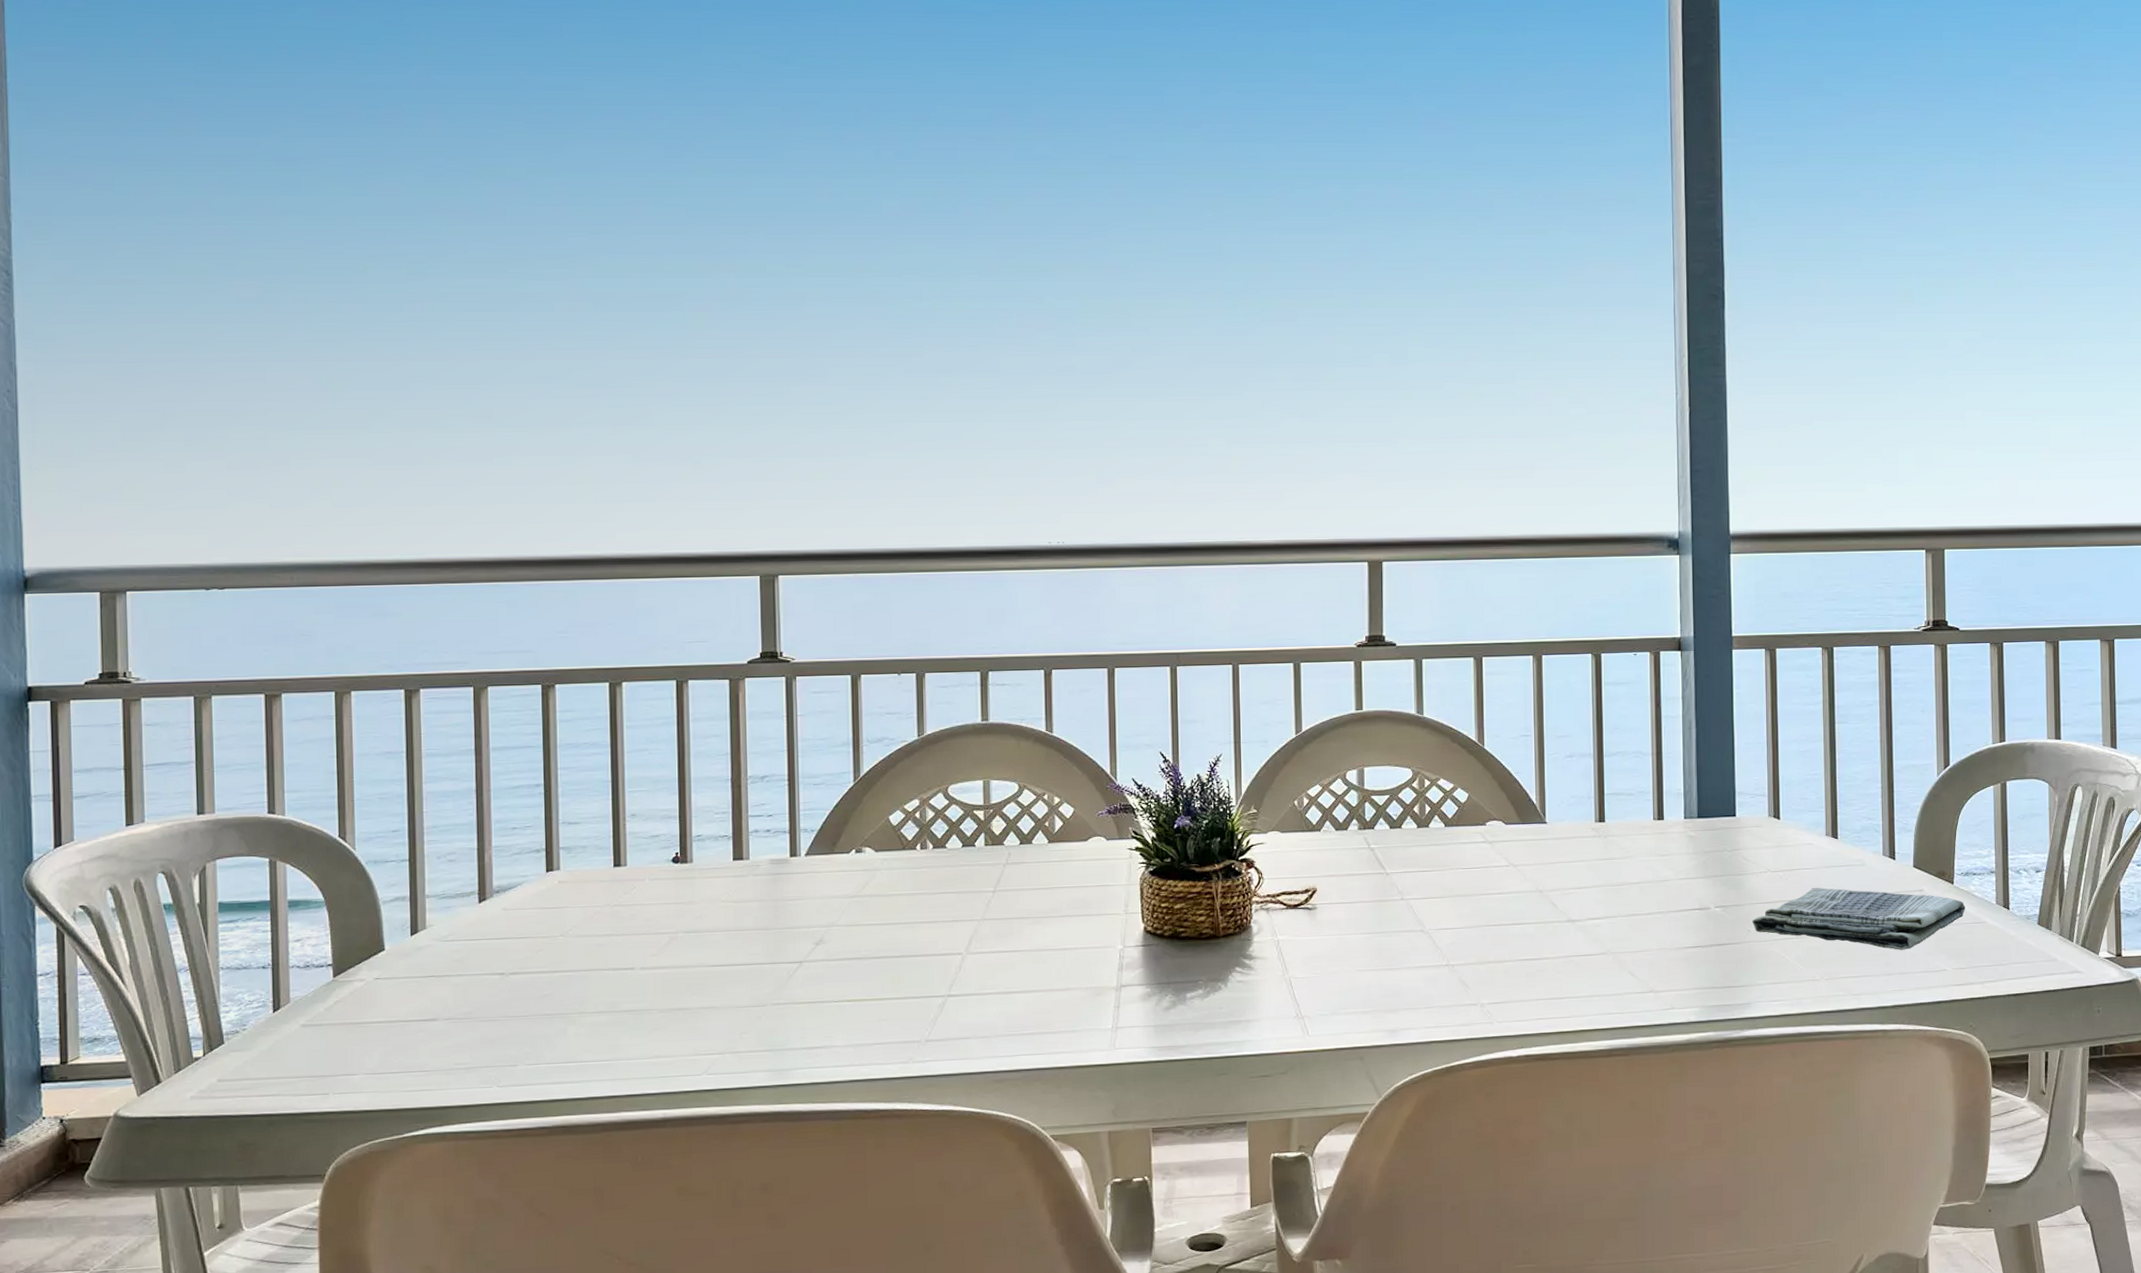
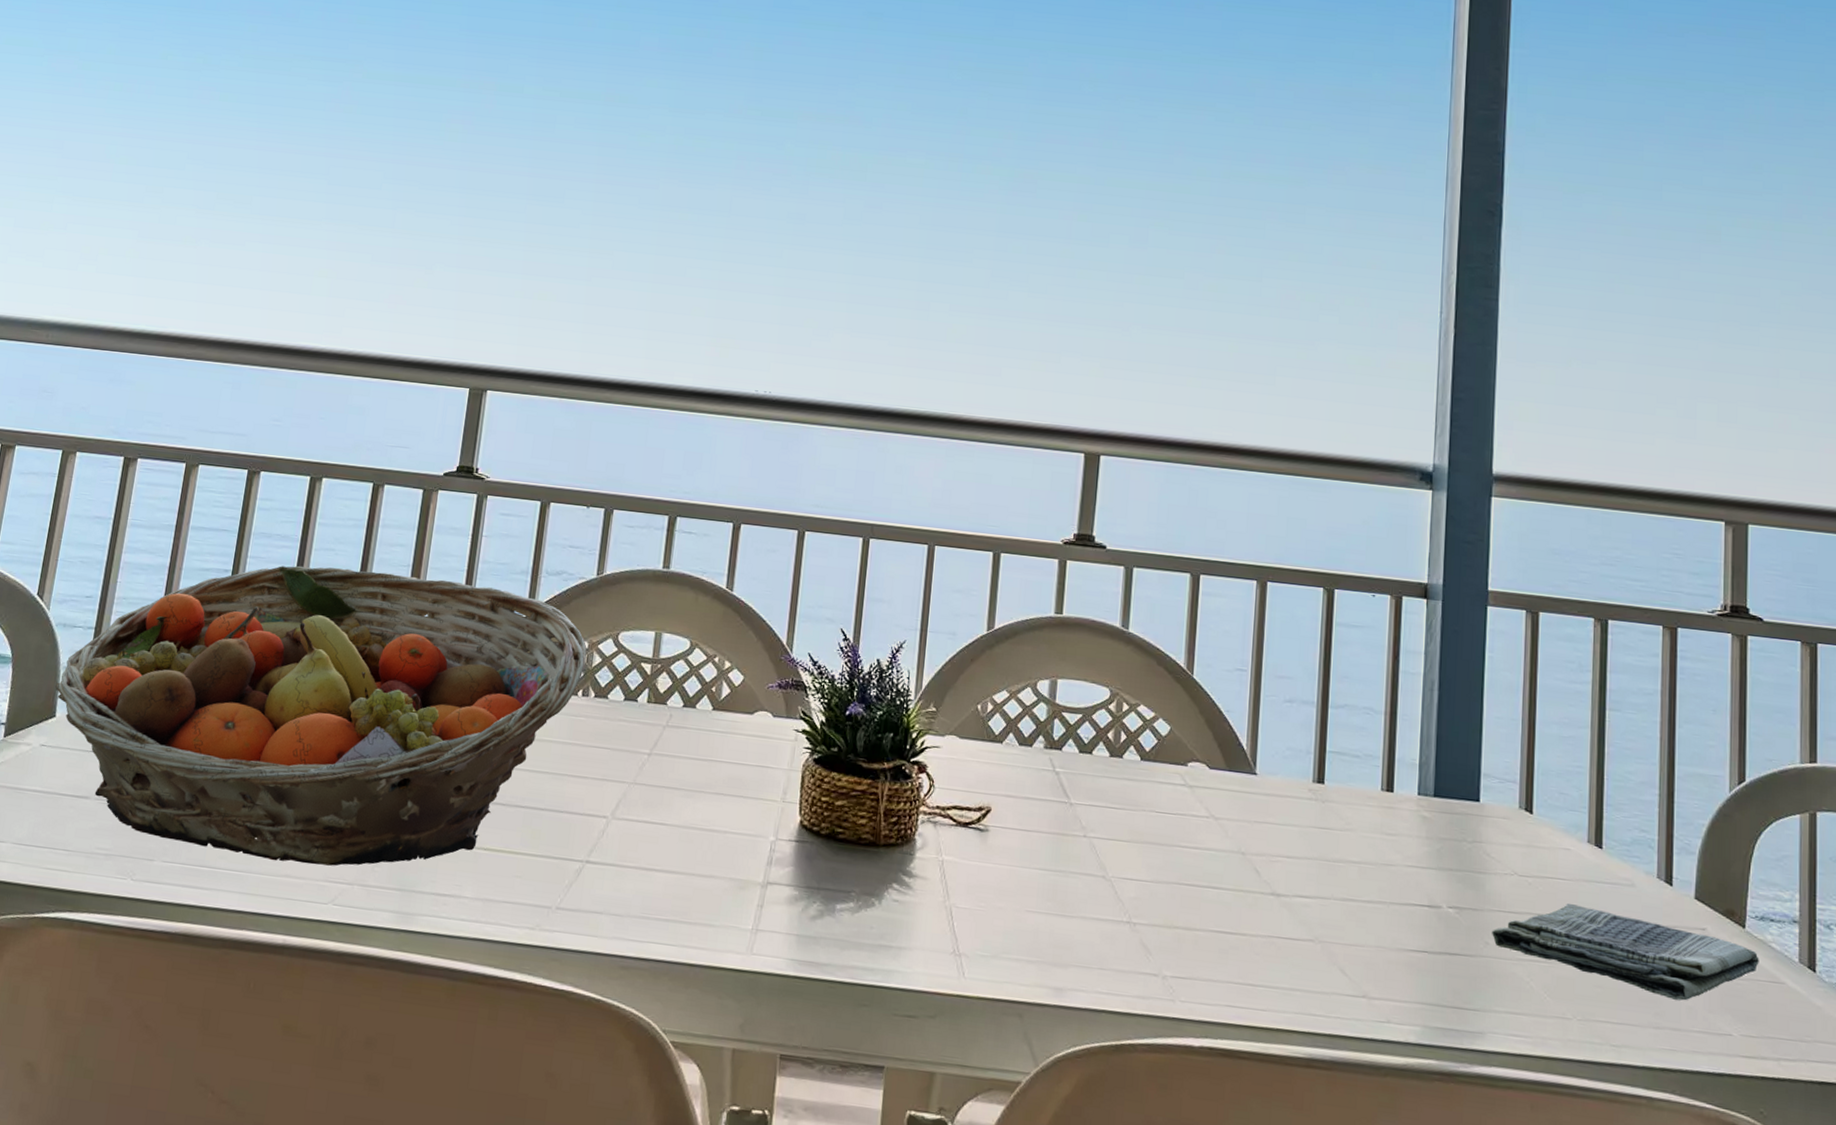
fruit basket: none [378,762,920,1046] -> present [55,565,588,866]

